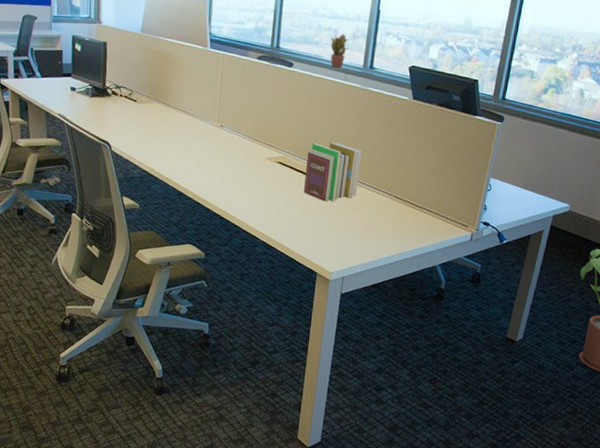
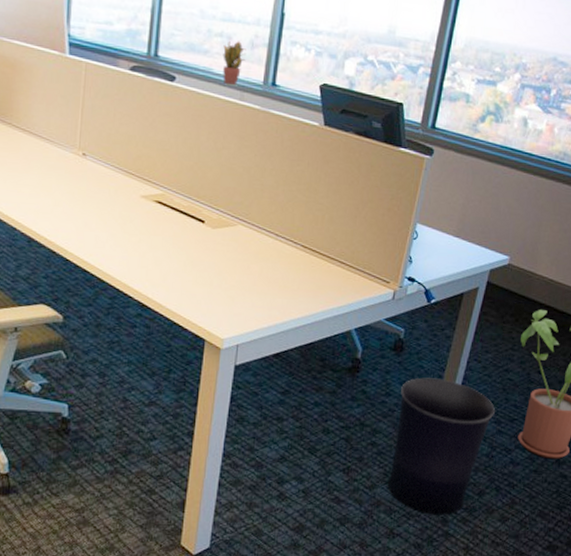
books: present [303,142,362,202] -> none [188,177,262,251]
waste bin: none [468,305,559,421] -> present [388,377,495,516]

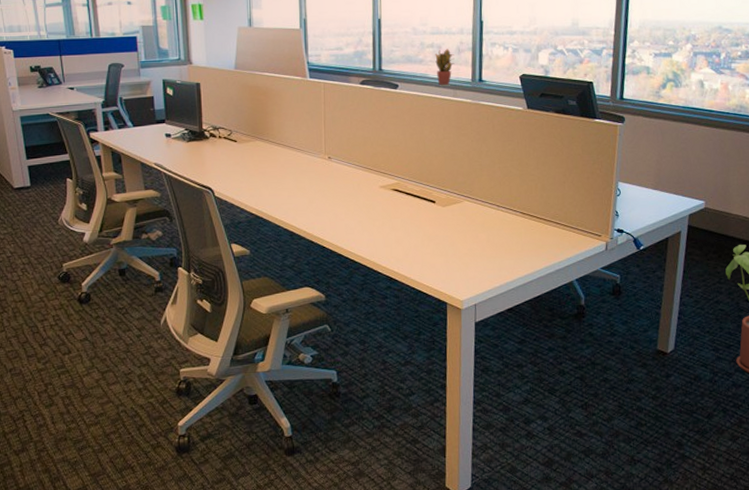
waste bin: present [388,377,495,516] -> none [623,315,712,440]

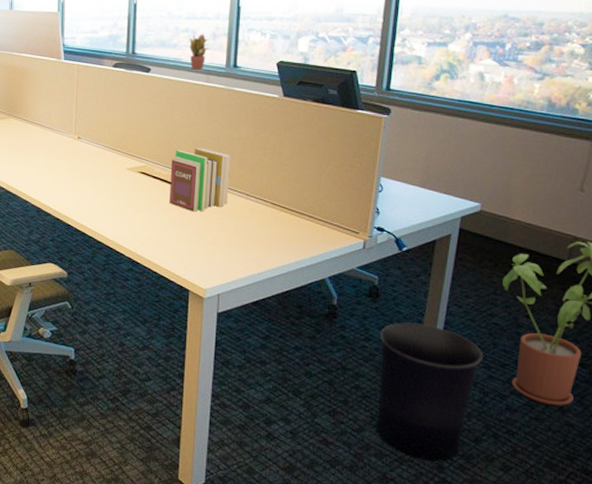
books: none [423,162,481,226] -> present [169,148,231,212]
waste bin: none [623,315,712,440] -> present [376,323,483,462]

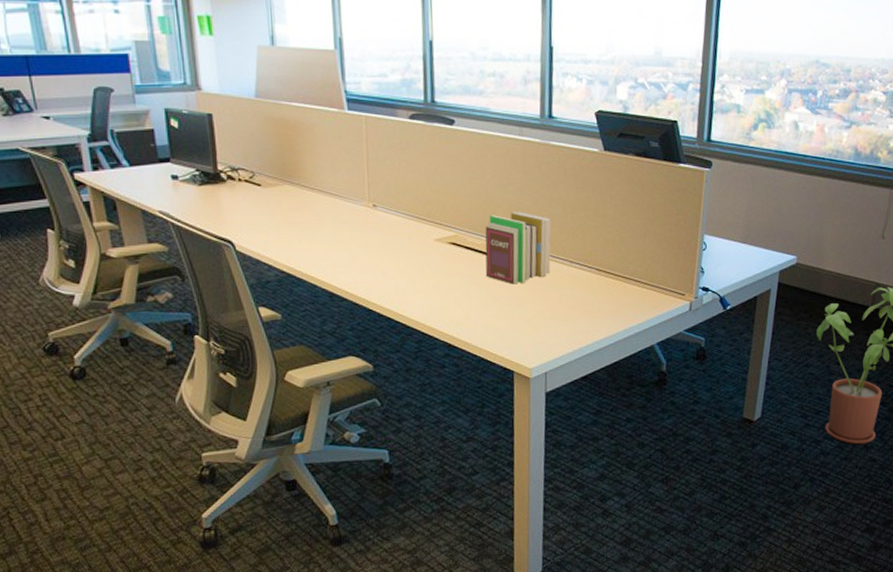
potted plant: present [189,34,209,71] -> none [497,78,521,123]
waste bin: present [376,323,483,462] -> none [706,381,800,513]

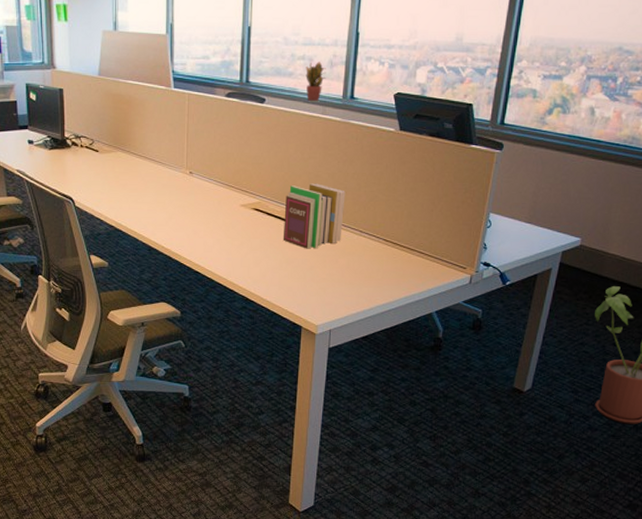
potted plant: none [497,78,521,123] -> present [306,62,326,102]

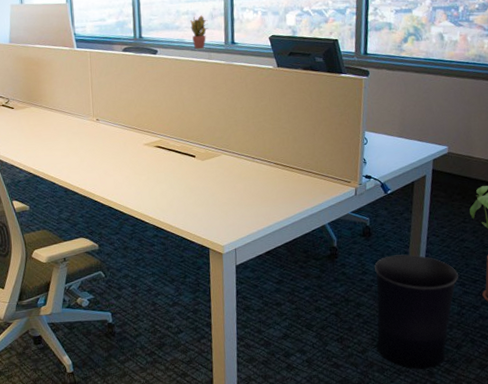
books: present [283,183,346,249] -> none [183,119,237,178]
waste bin: none [472,353,571,477] -> present [375,254,458,370]

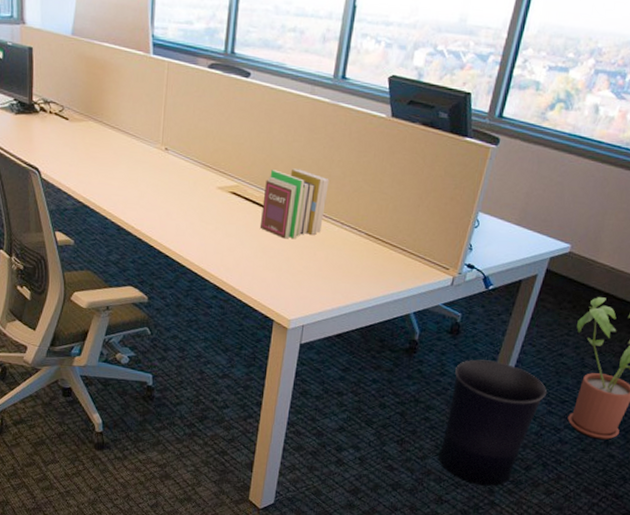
books: none [183,119,237,178] -> present [259,168,329,239]
potted plant: present [190,15,209,50] -> none [295,35,318,80]

